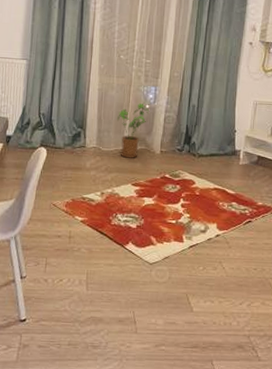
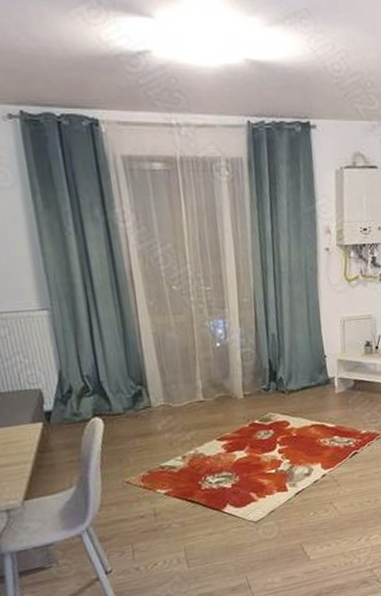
house plant: present [117,102,149,158] -> none [184,341,221,411]

